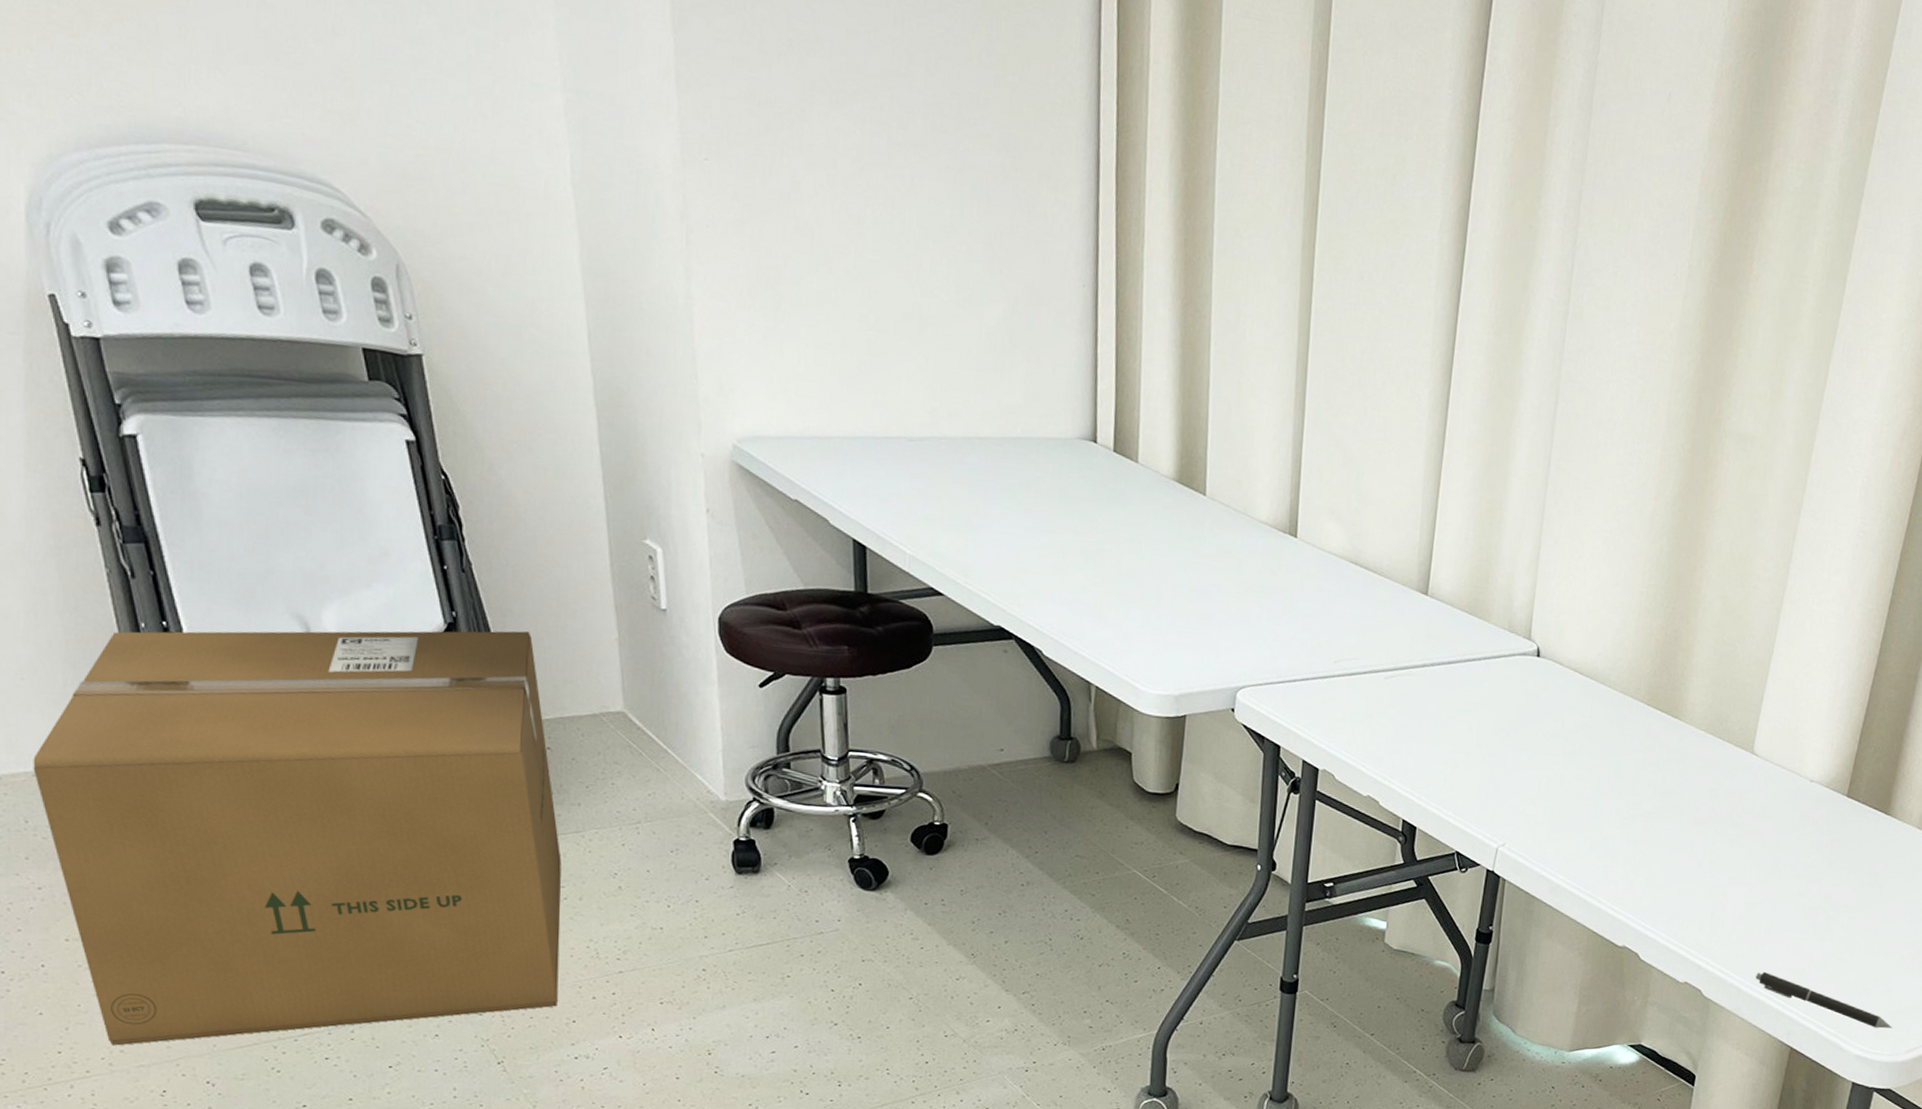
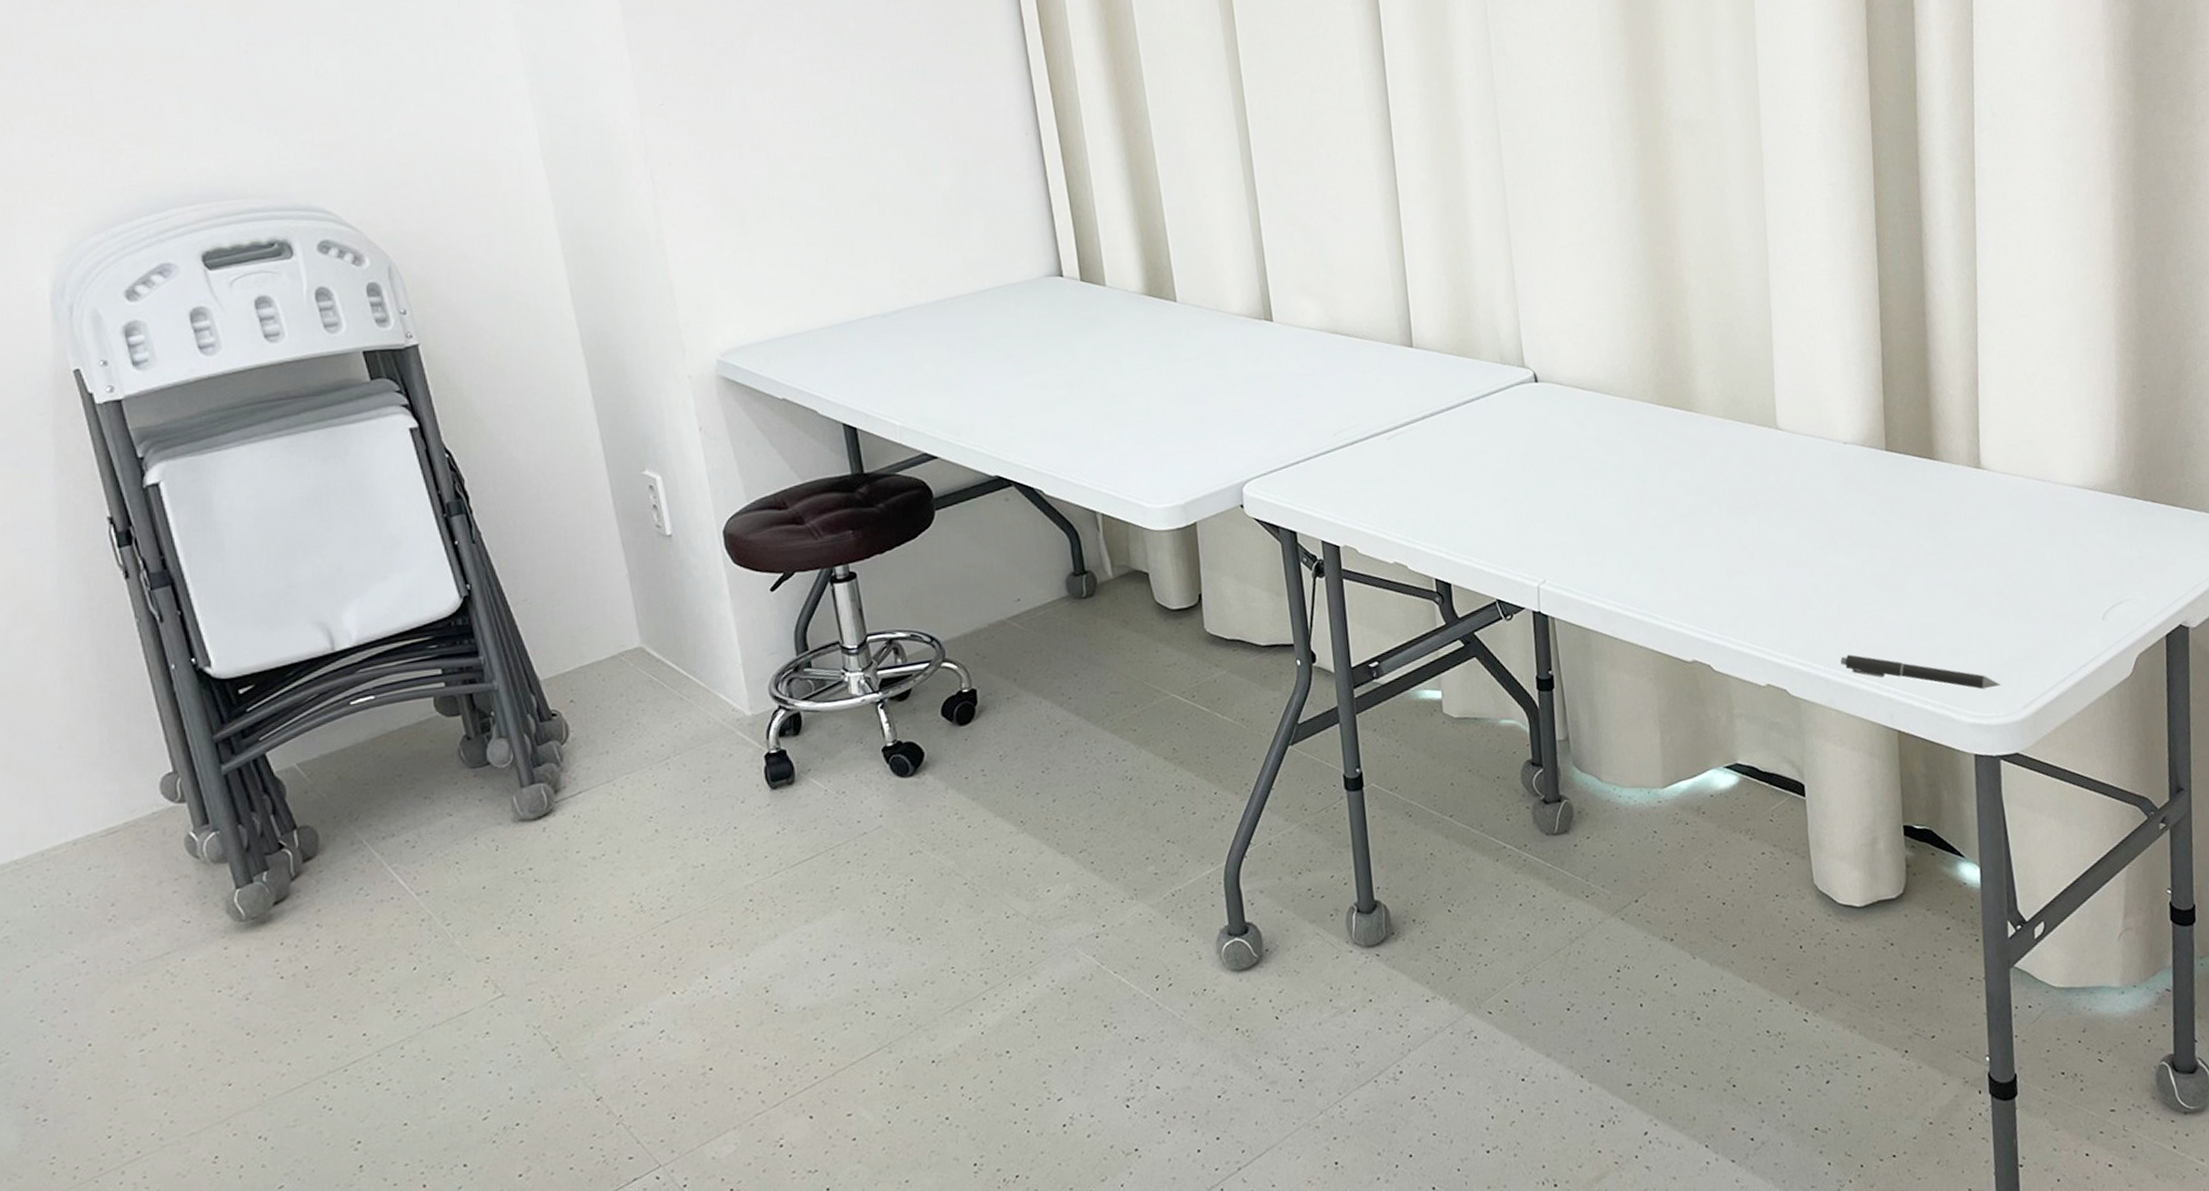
box: present [33,631,562,1046] -> none [73,588,607,1117]

